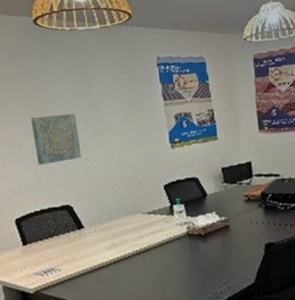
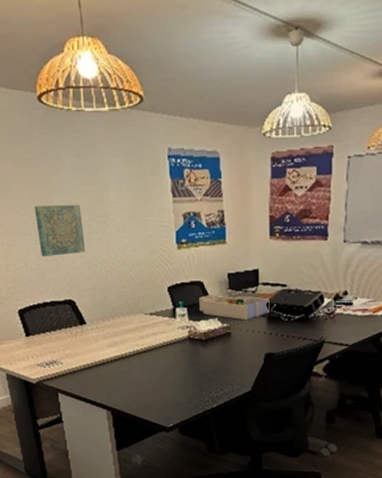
desk organizer: none [195,188,266,212] -> present [199,295,270,320]

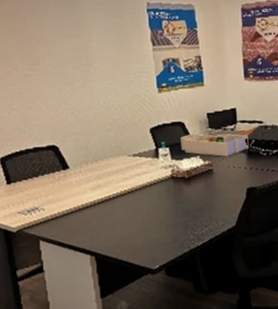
wall art: present [34,204,86,256] -> none [19,54,69,105]

